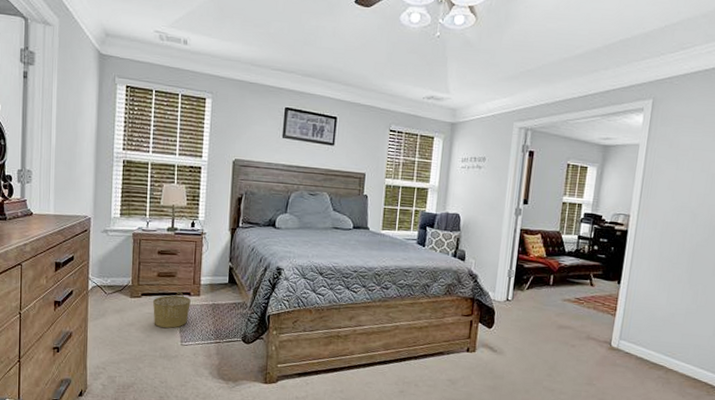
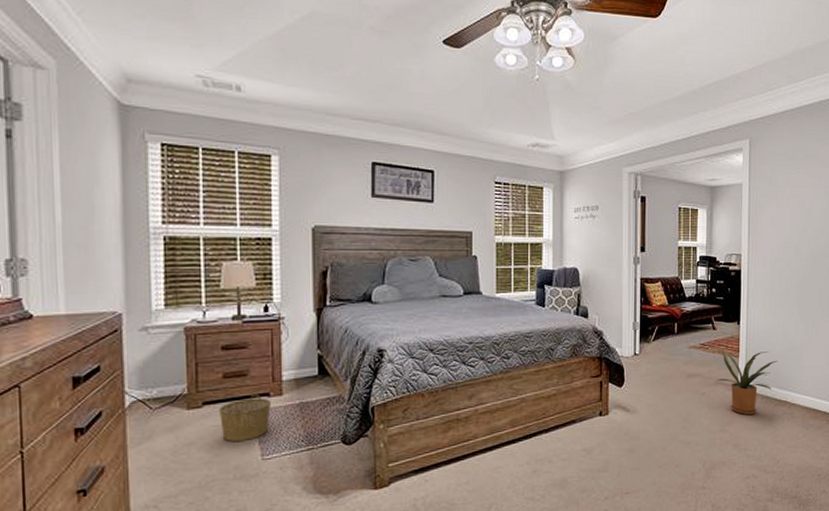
house plant: none [590,306,659,374] -> present [718,349,778,416]

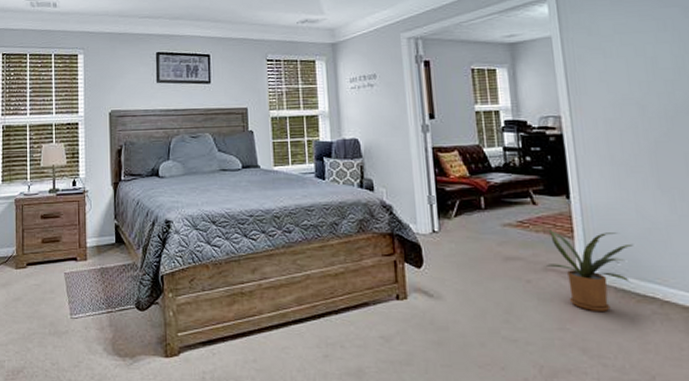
basket: present [218,393,271,443] -> none [38,258,78,301]

